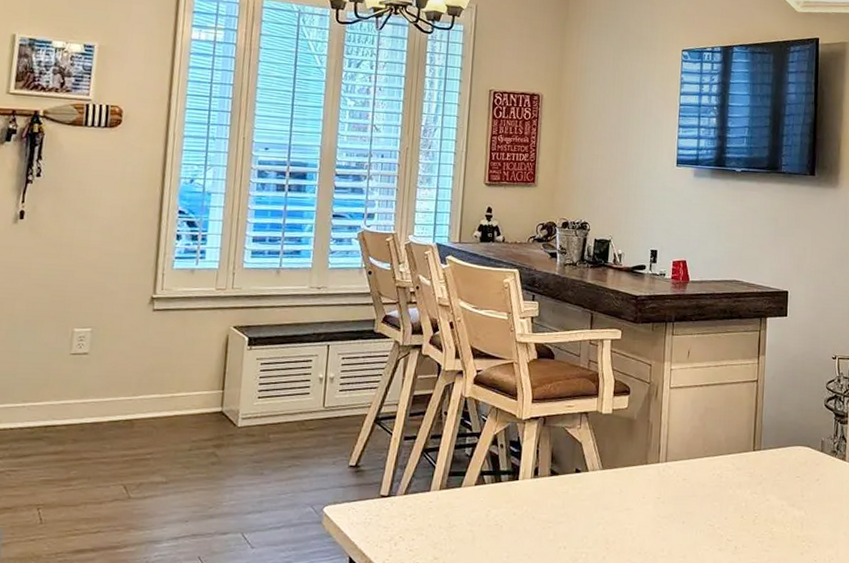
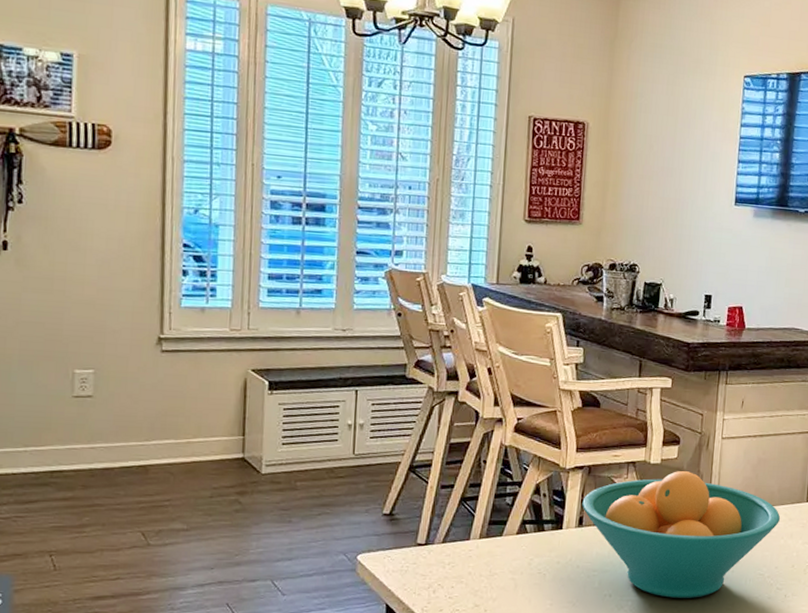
fruit bowl: none [537,421,729,550] -> present [582,471,781,598]

